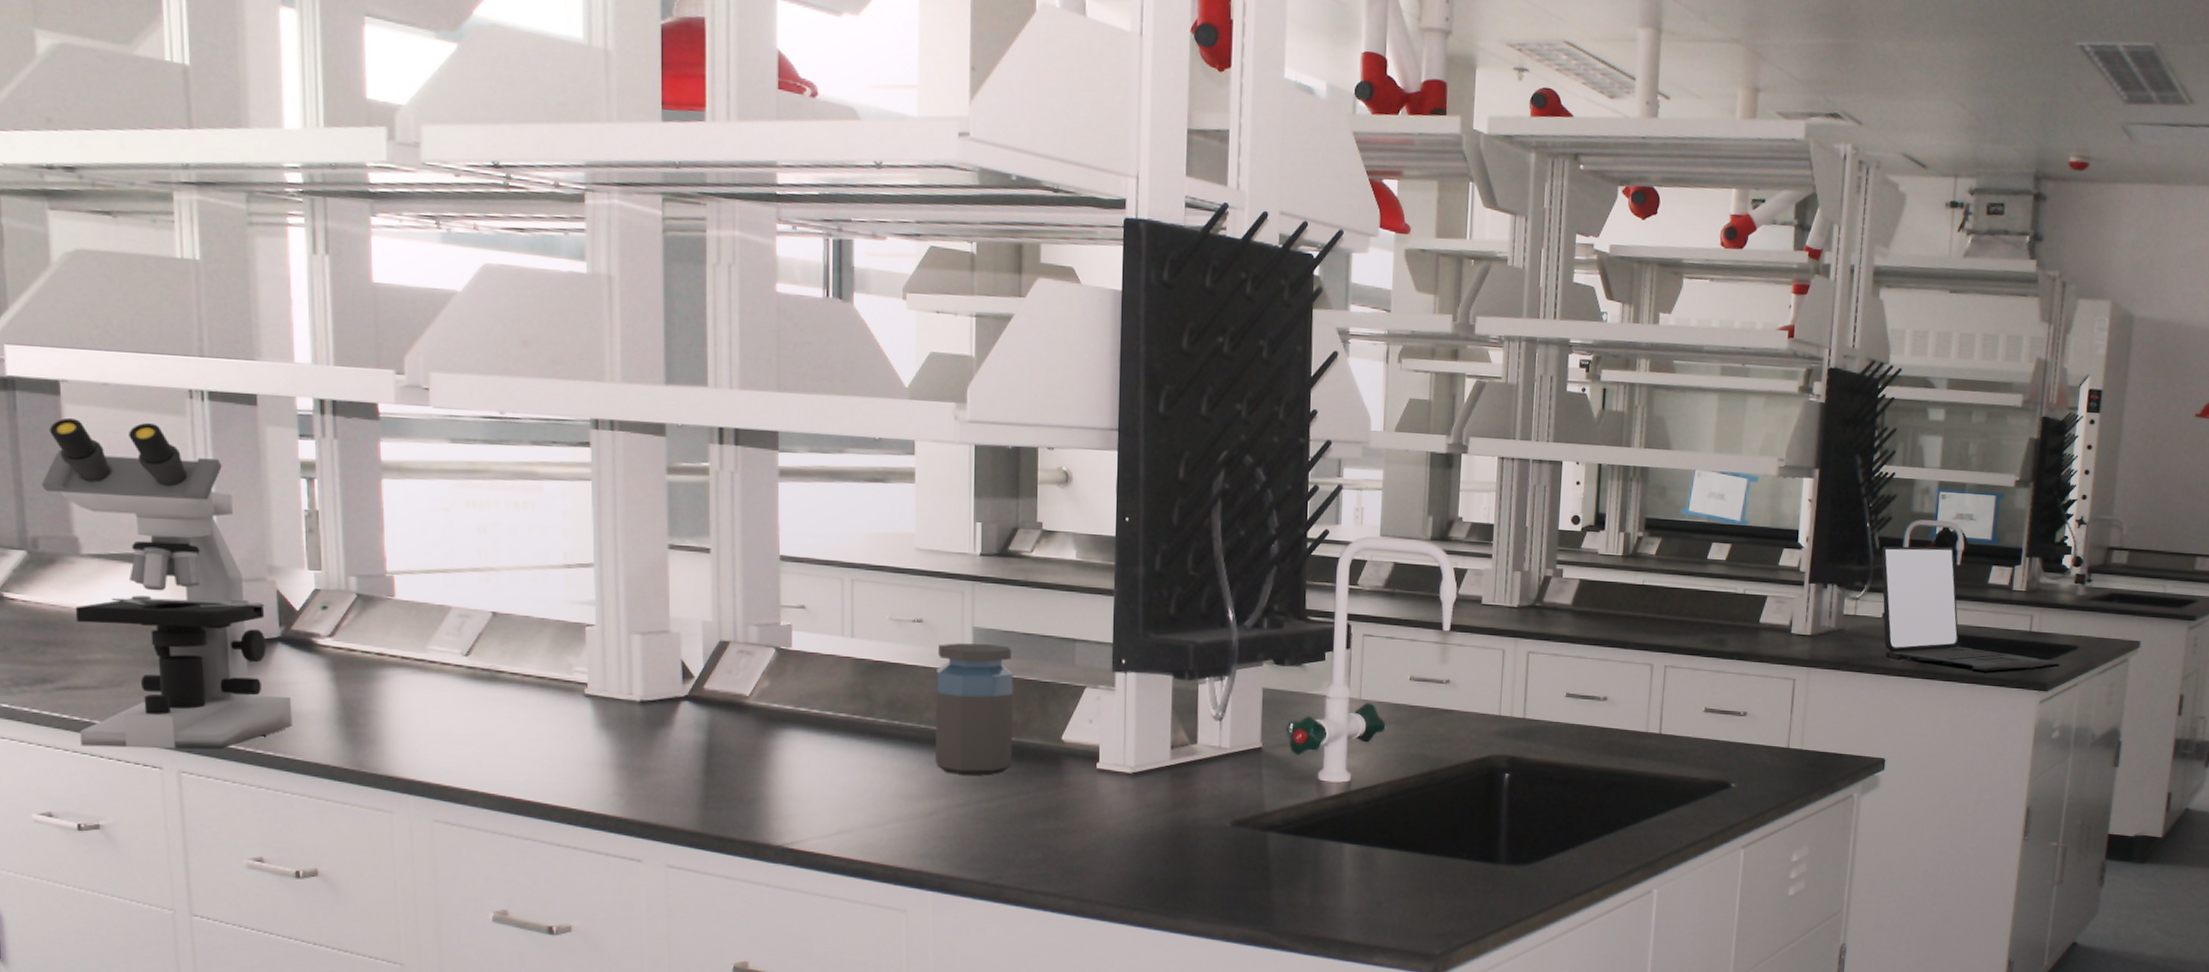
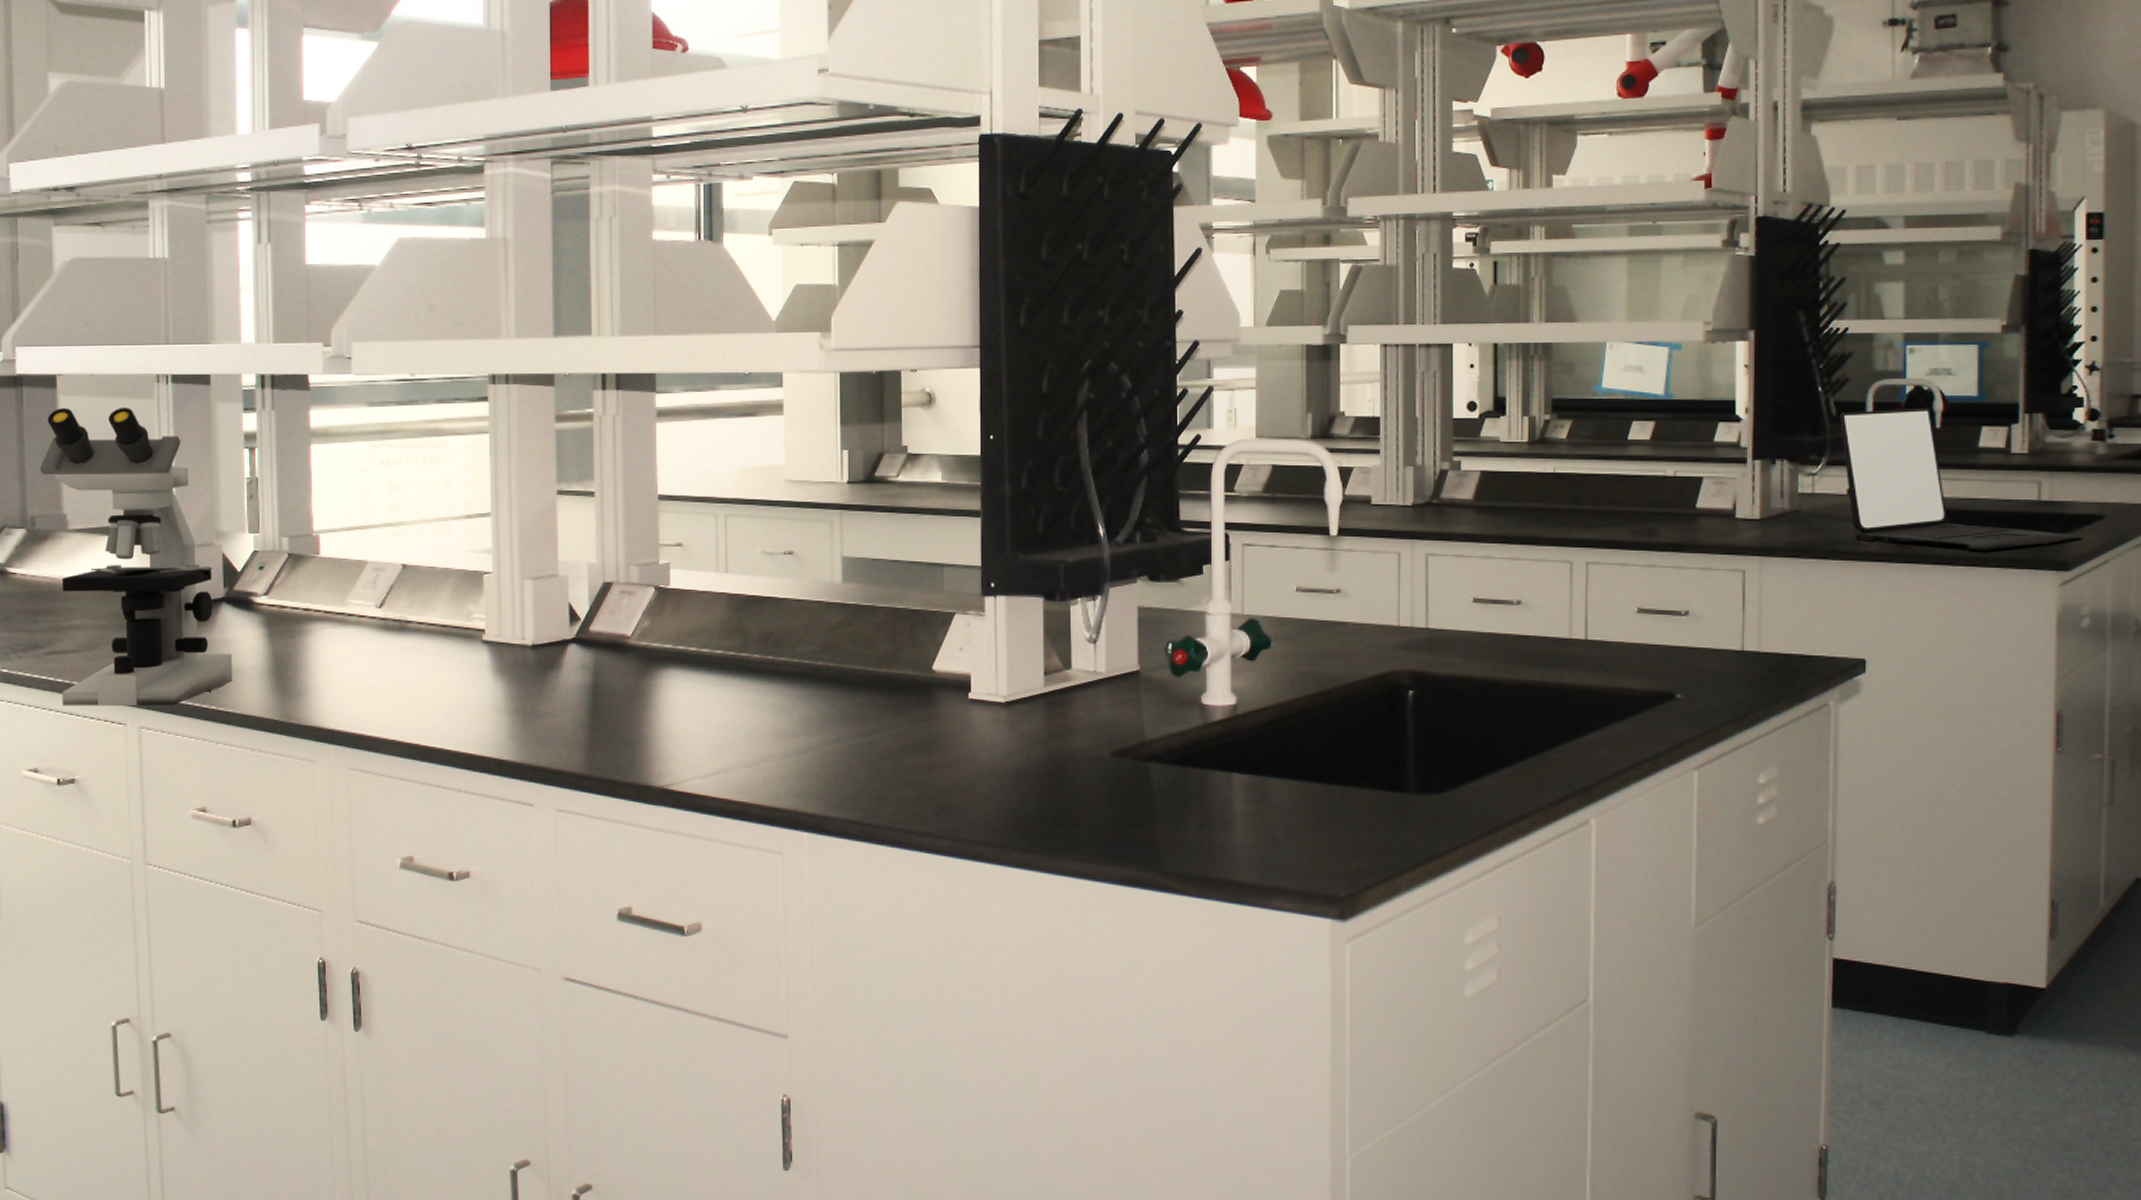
jar: present [935,643,1013,776] -> none [806,572,883,711]

